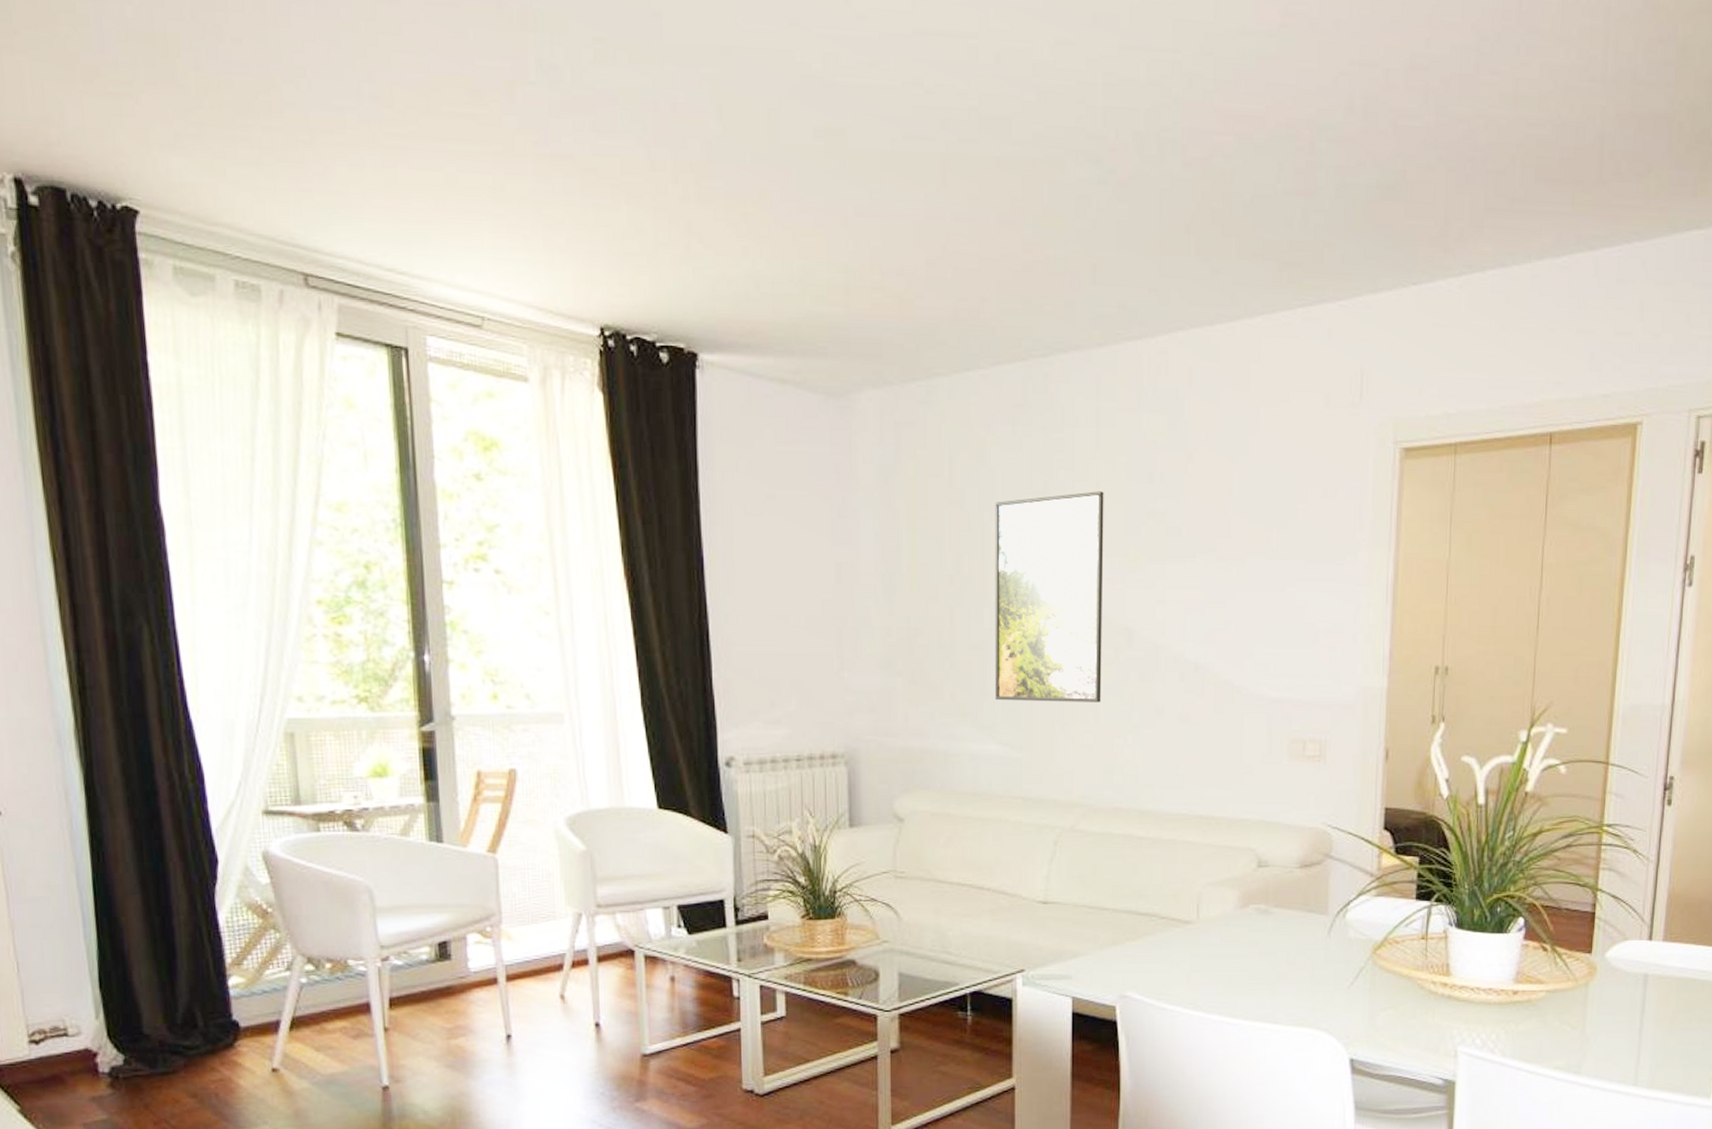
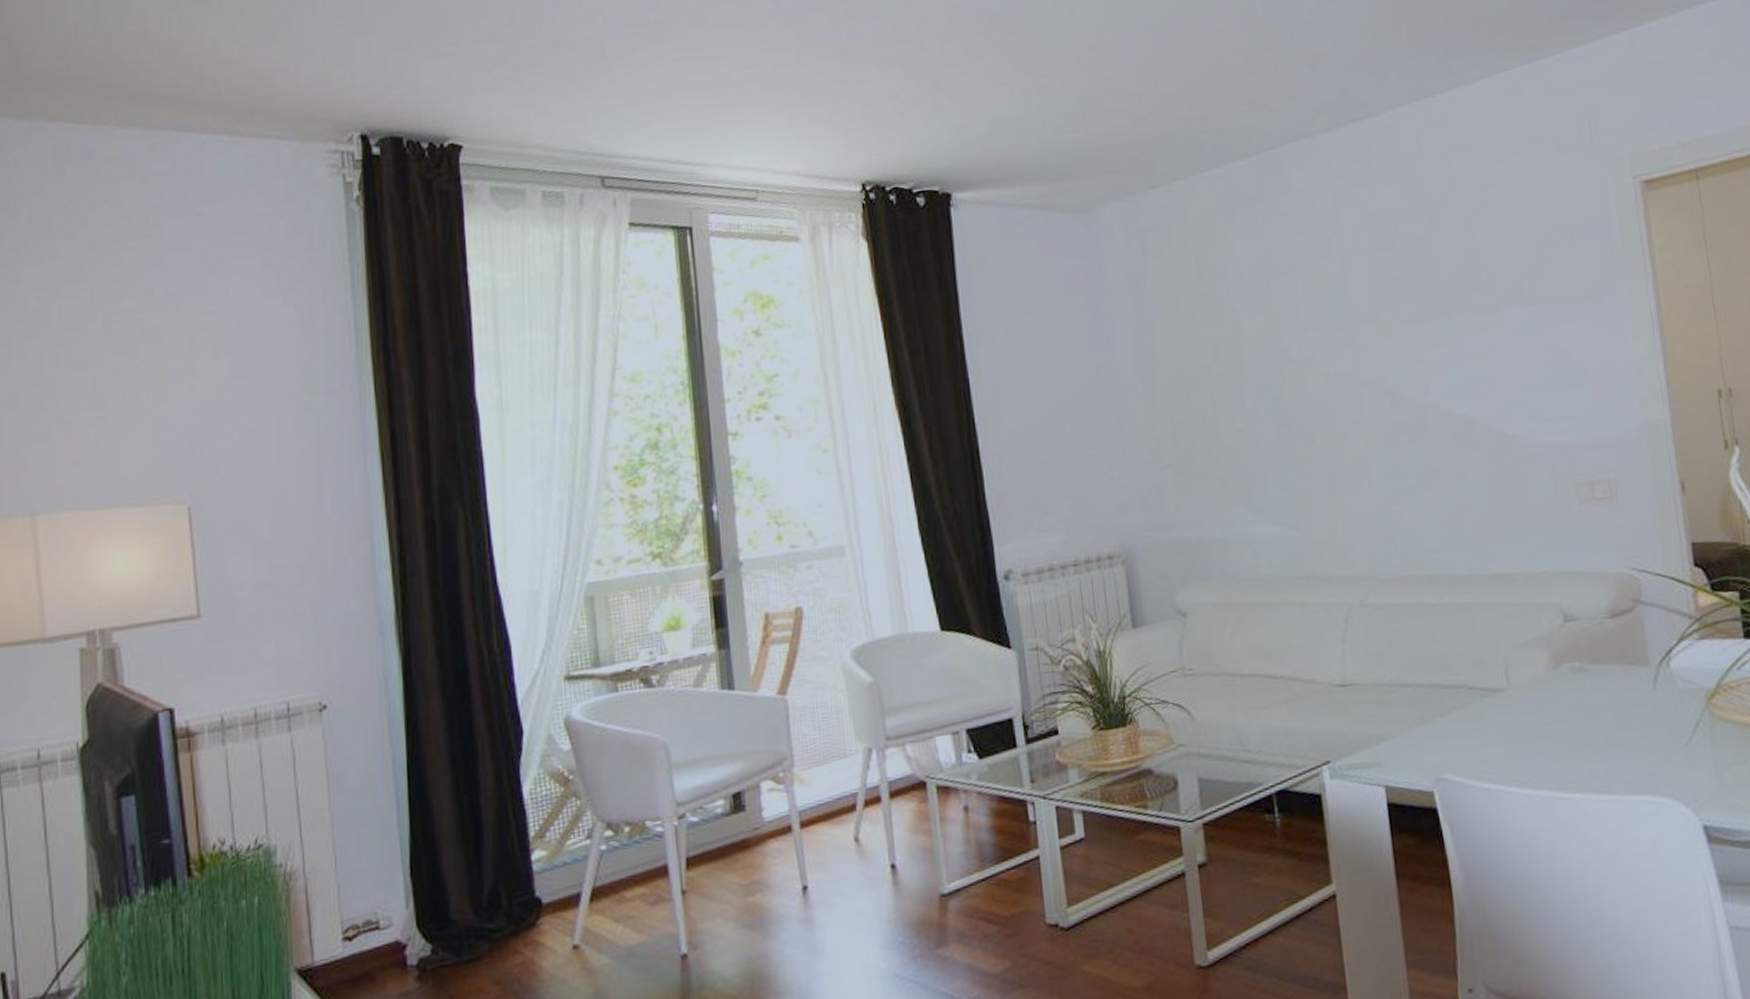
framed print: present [995,491,1104,703] -> none [1243,264,1374,481]

